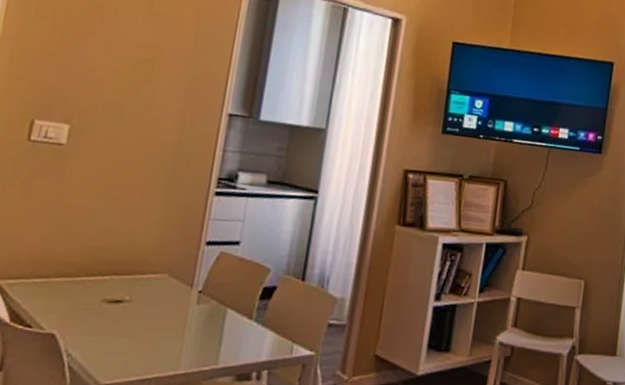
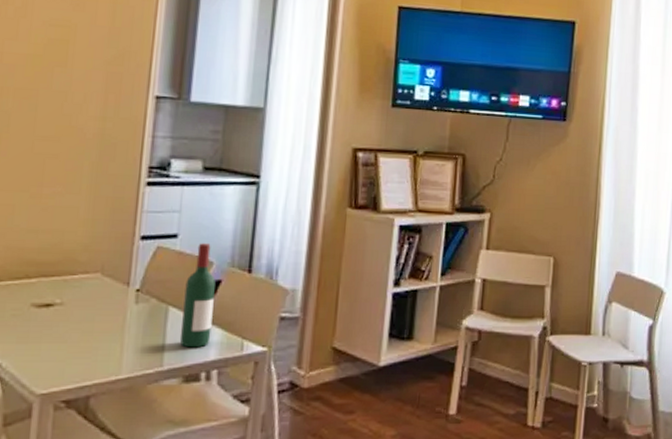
wine bottle: none [235,251,272,349] -> present [179,243,216,348]

